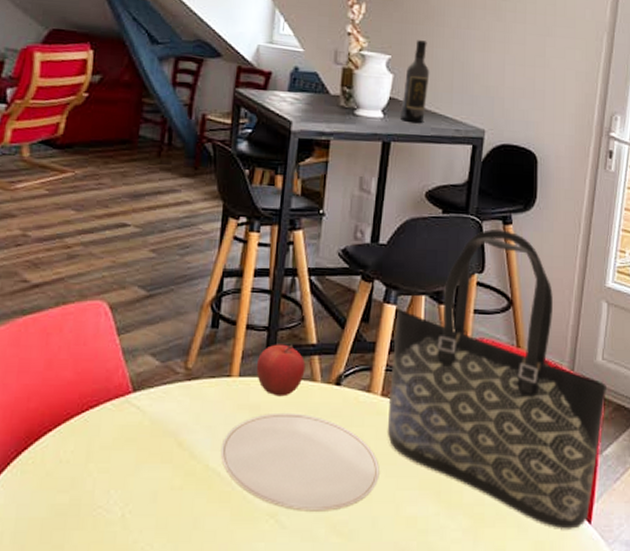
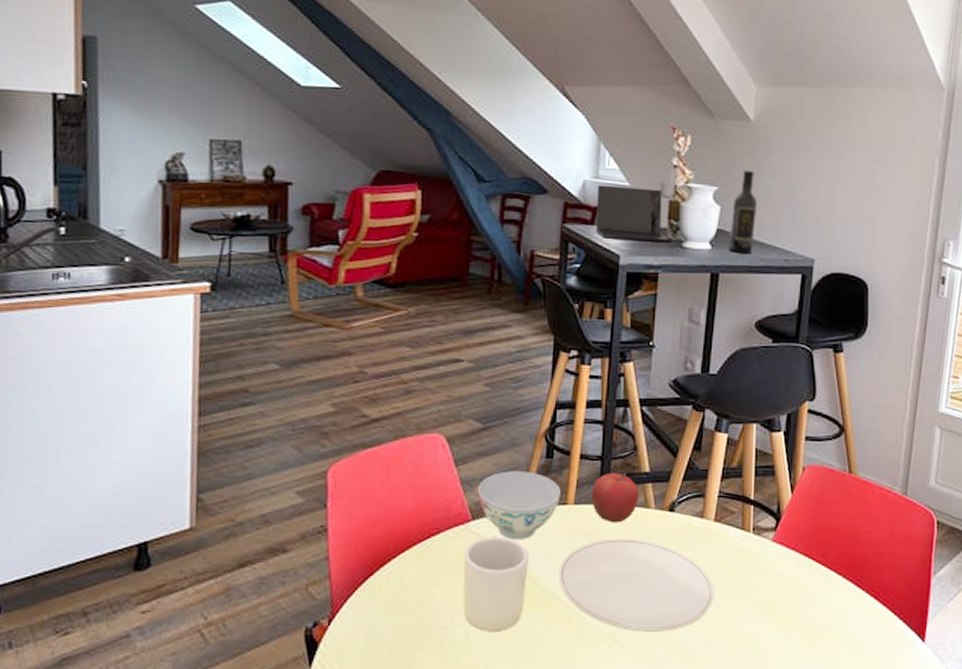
mug: none [120,409,191,510] -> present [462,536,529,631]
bowl: none [140,341,225,412] -> present [478,471,561,539]
laptop: none [269,50,344,110] -> present [596,185,672,243]
tote bag: present [387,229,606,529] -> none [720,358,940,648]

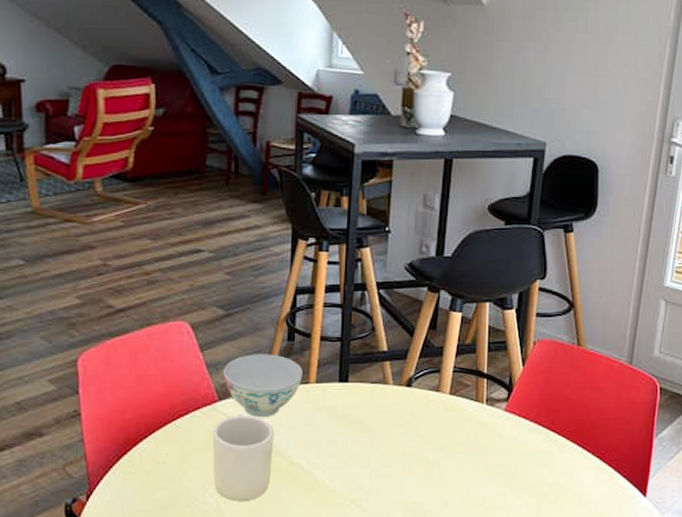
plate: present [558,538,714,632] -> none [303,412,450,497]
fruit: present [591,472,639,523] -> none [331,352,378,399]
laptop: present [596,185,672,243] -> none [331,74,406,130]
wine bottle: present [729,171,758,255] -> none [462,56,491,140]

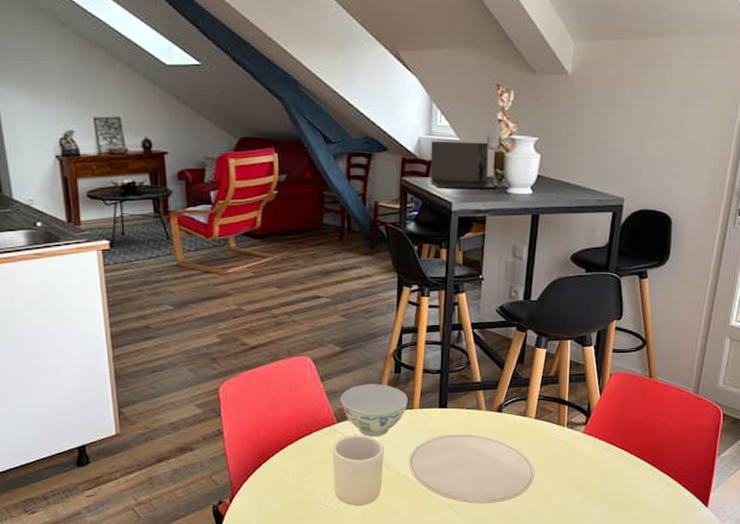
plate: none [303,412,450,497] -> present [409,433,535,503]
laptop: none [331,74,406,130] -> present [431,141,498,189]

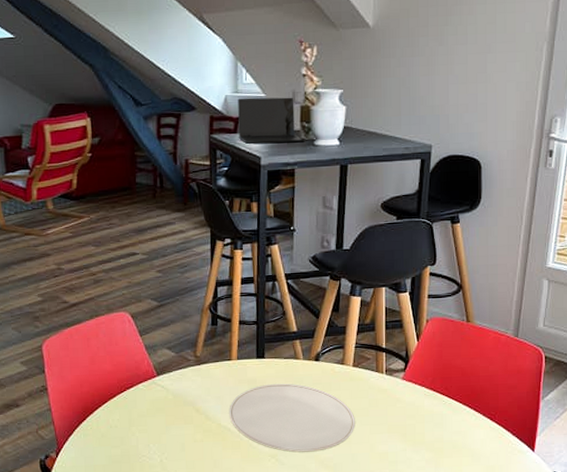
mug: present [332,434,384,505] -> none [153,386,205,457]
bowl: present [341,384,408,436] -> none [160,336,226,388]

